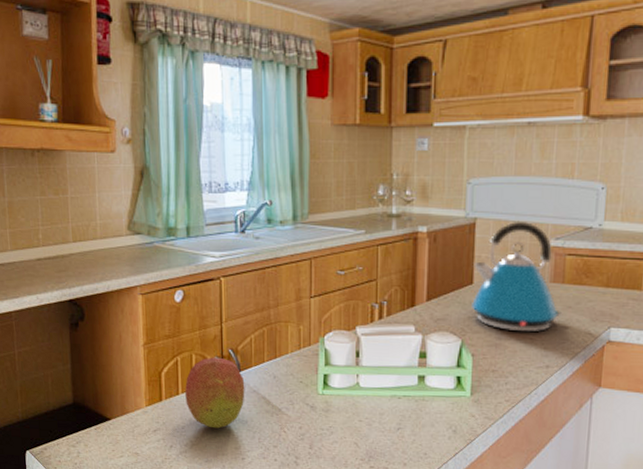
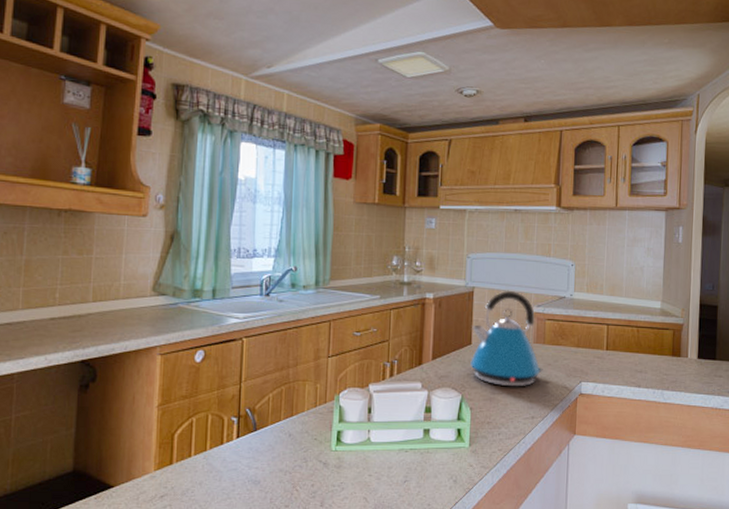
fruit: present [185,357,245,429] -> none [198,417,260,491]

